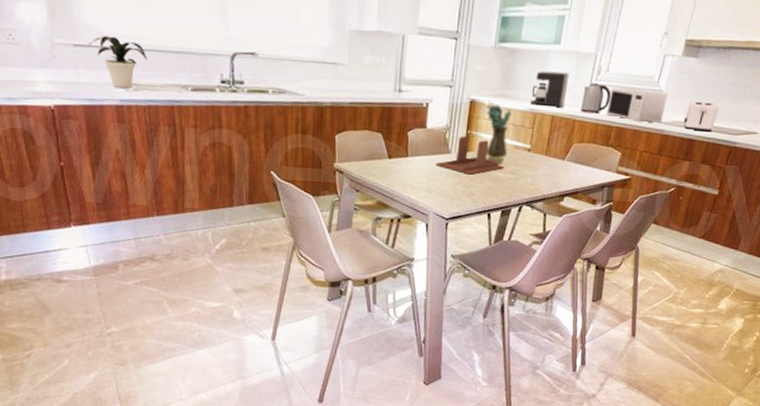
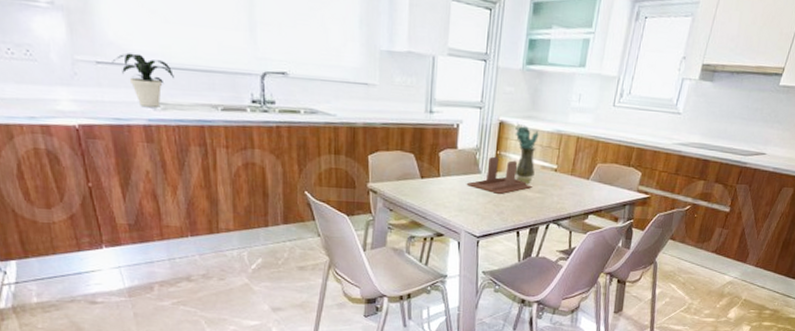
coffee maker: present [530,70,569,108] -> none [557,93,594,130]
kettle: present [581,83,612,114] -> none [604,105,633,135]
microwave: present [607,87,669,123] -> none [628,110,686,144]
toaster: present [684,101,719,132] -> none [700,123,732,153]

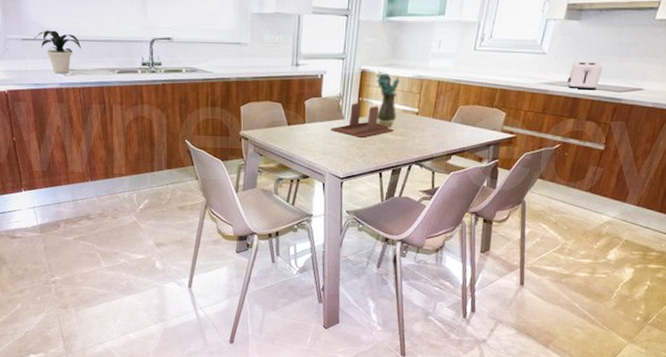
toaster: none [700,123,732,153] -> present [568,61,603,90]

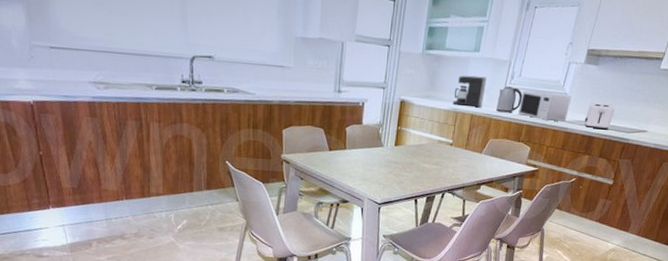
potted plant: present [34,30,81,73] -> none [63,39,115,86]
napkin holder: present [330,102,394,138] -> none [369,131,429,166]
vase: present [376,70,400,128] -> none [414,101,437,157]
coffee maker: none [417,40,454,74] -> present [453,75,487,108]
kettle: none [466,49,495,77] -> present [496,86,523,113]
microwave: none [491,51,552,84] -> present [518,90,572,122]

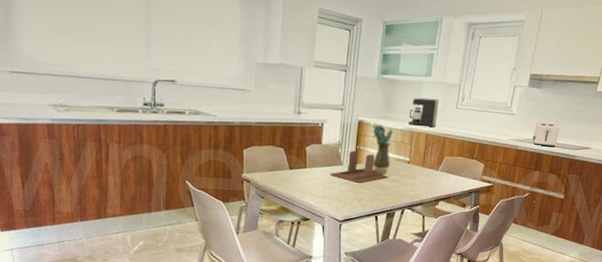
napkin holder: none [369,131,429,166] -> present [329,150,388,183]
vase: none [414,101,437,157] -> present [372,122,393,175]
kettle: present [496,86,523,113] -> none [450,107,474,132]
microwave: present [518,90,572,122] -> none [471,111,519,140]

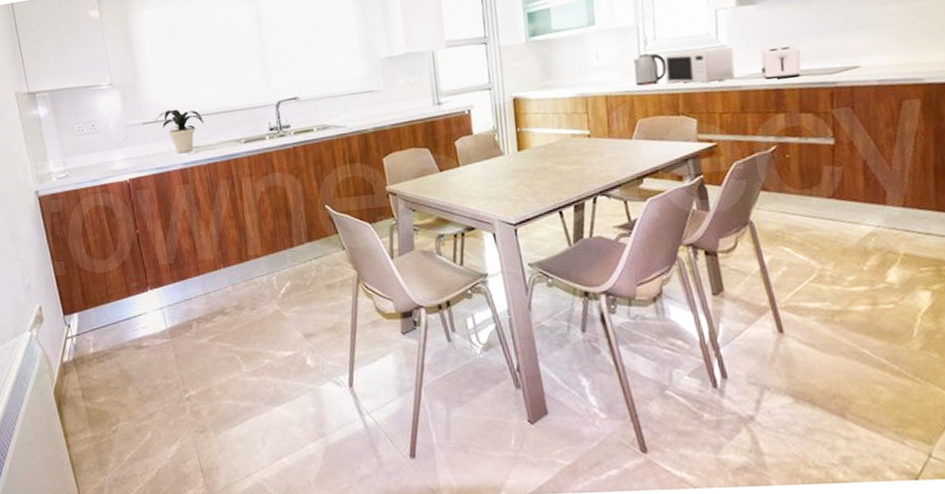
potted plant: none [25,64,78,109] -> present [155,109,204,153]
napkin holder: present [329,150,388,183] -> none [489,134,566,174]
vase: present [372,122,393,175] -> none [532,95,566,158]
coffee maker: present [408,97,439,128] -> none [575,50,617,91]
kettle: none [450,107,474,132] -> present [633,53,667,86]
microwave: none [471,111,519,140] -> present [664,47,736,84]

